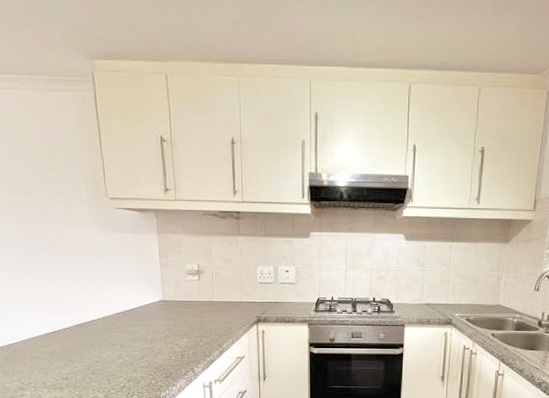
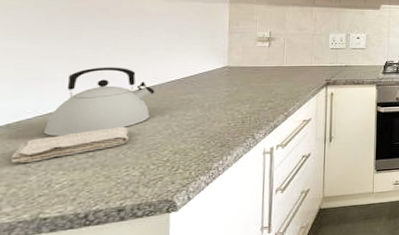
washcloth: none [9,353,91,381] -> present [10,126,129,164]
kettle: none [27,298,105,360] -> present [44,67,155,137]

